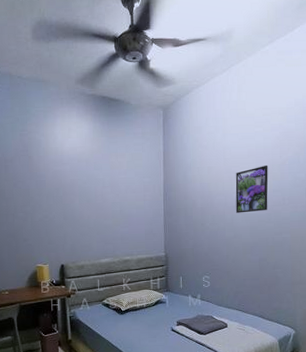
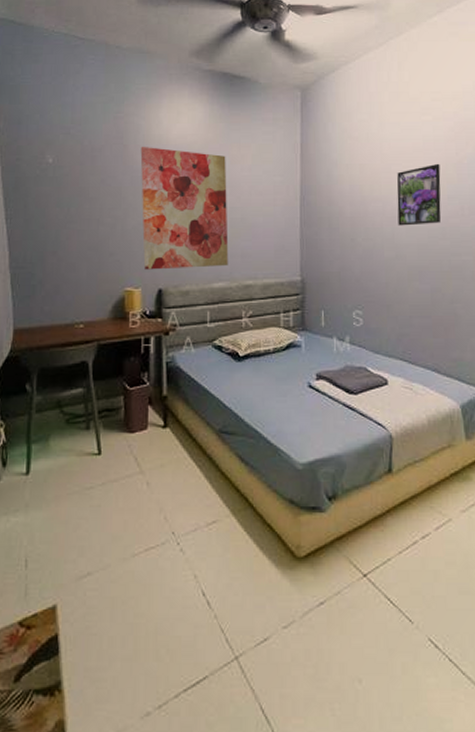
wall art: none [42,157,112,251] -> present [140,146,229,270]

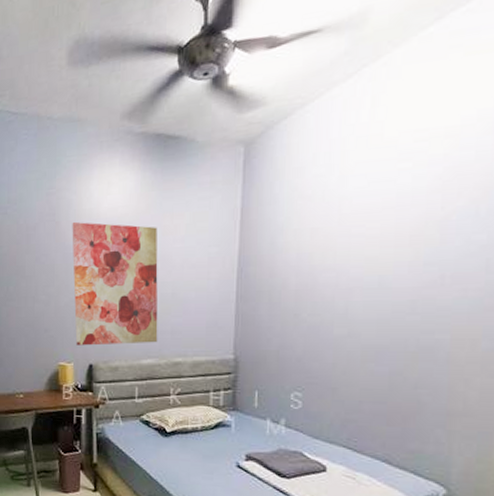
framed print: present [397,163,441,226] -> none [354,221,417,299]

